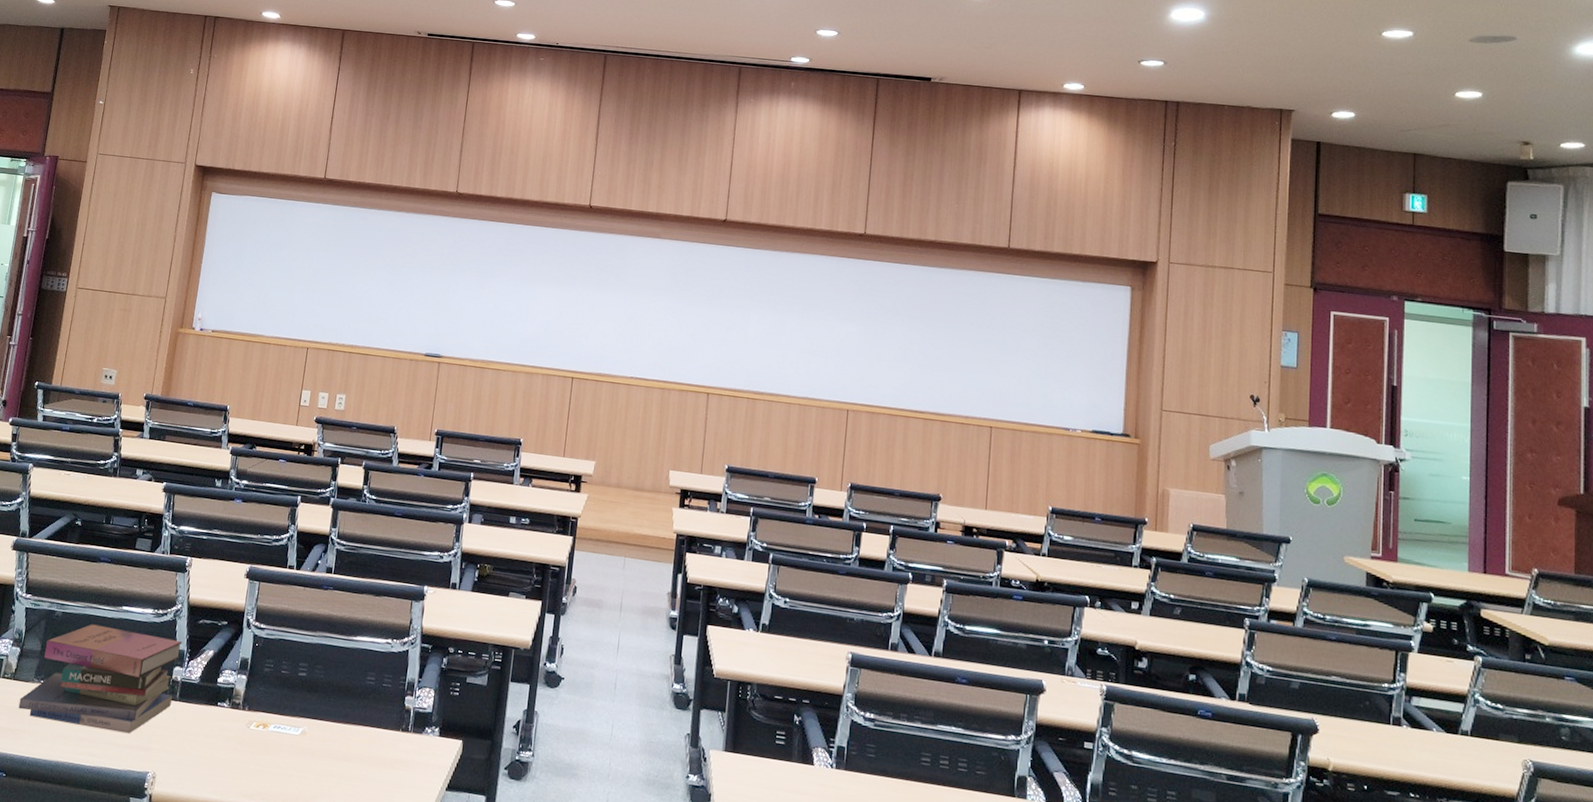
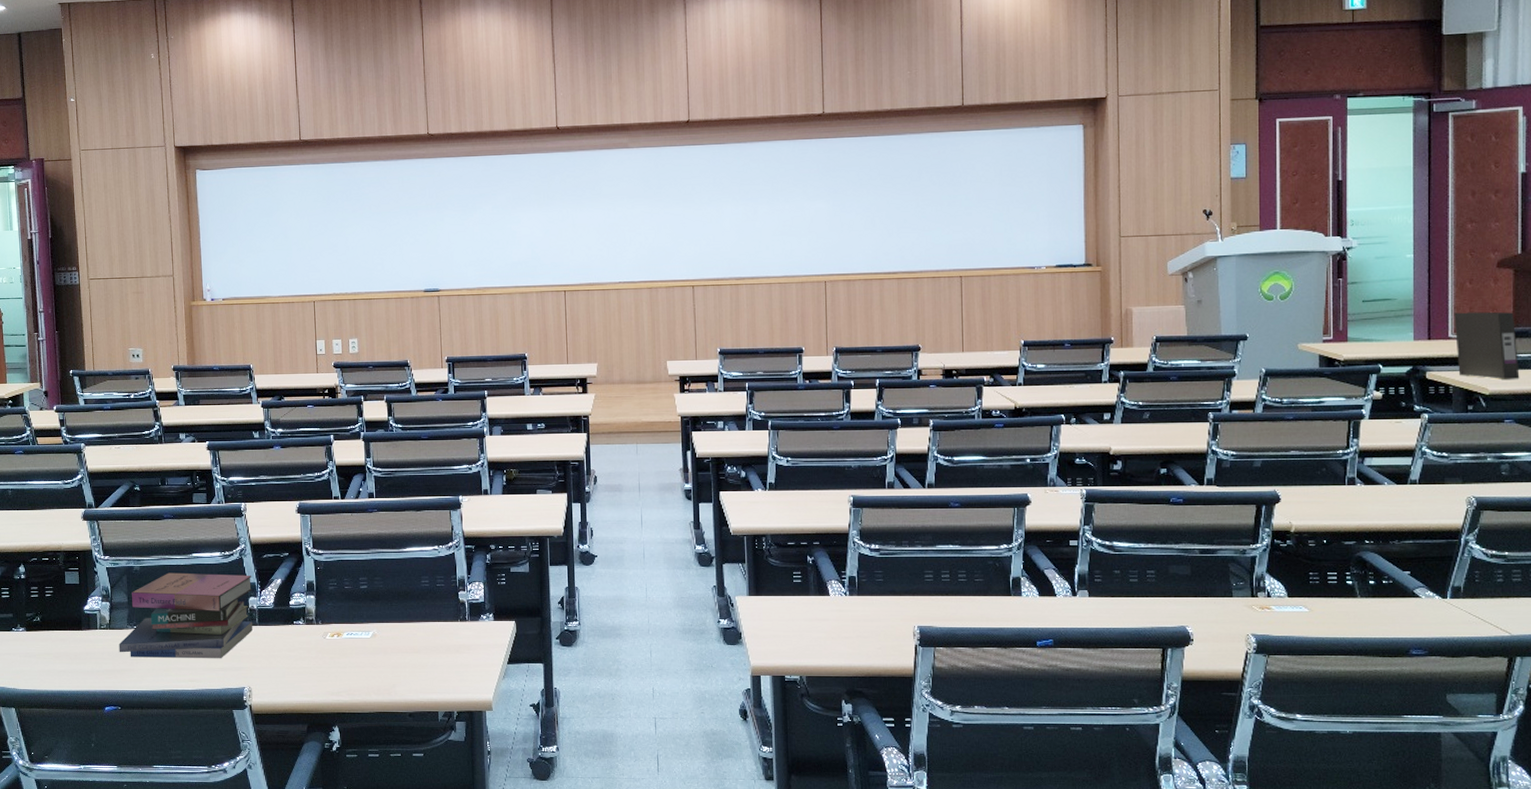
binder: none [1511,547,1582,633] -> present [1454,311,1520,379]

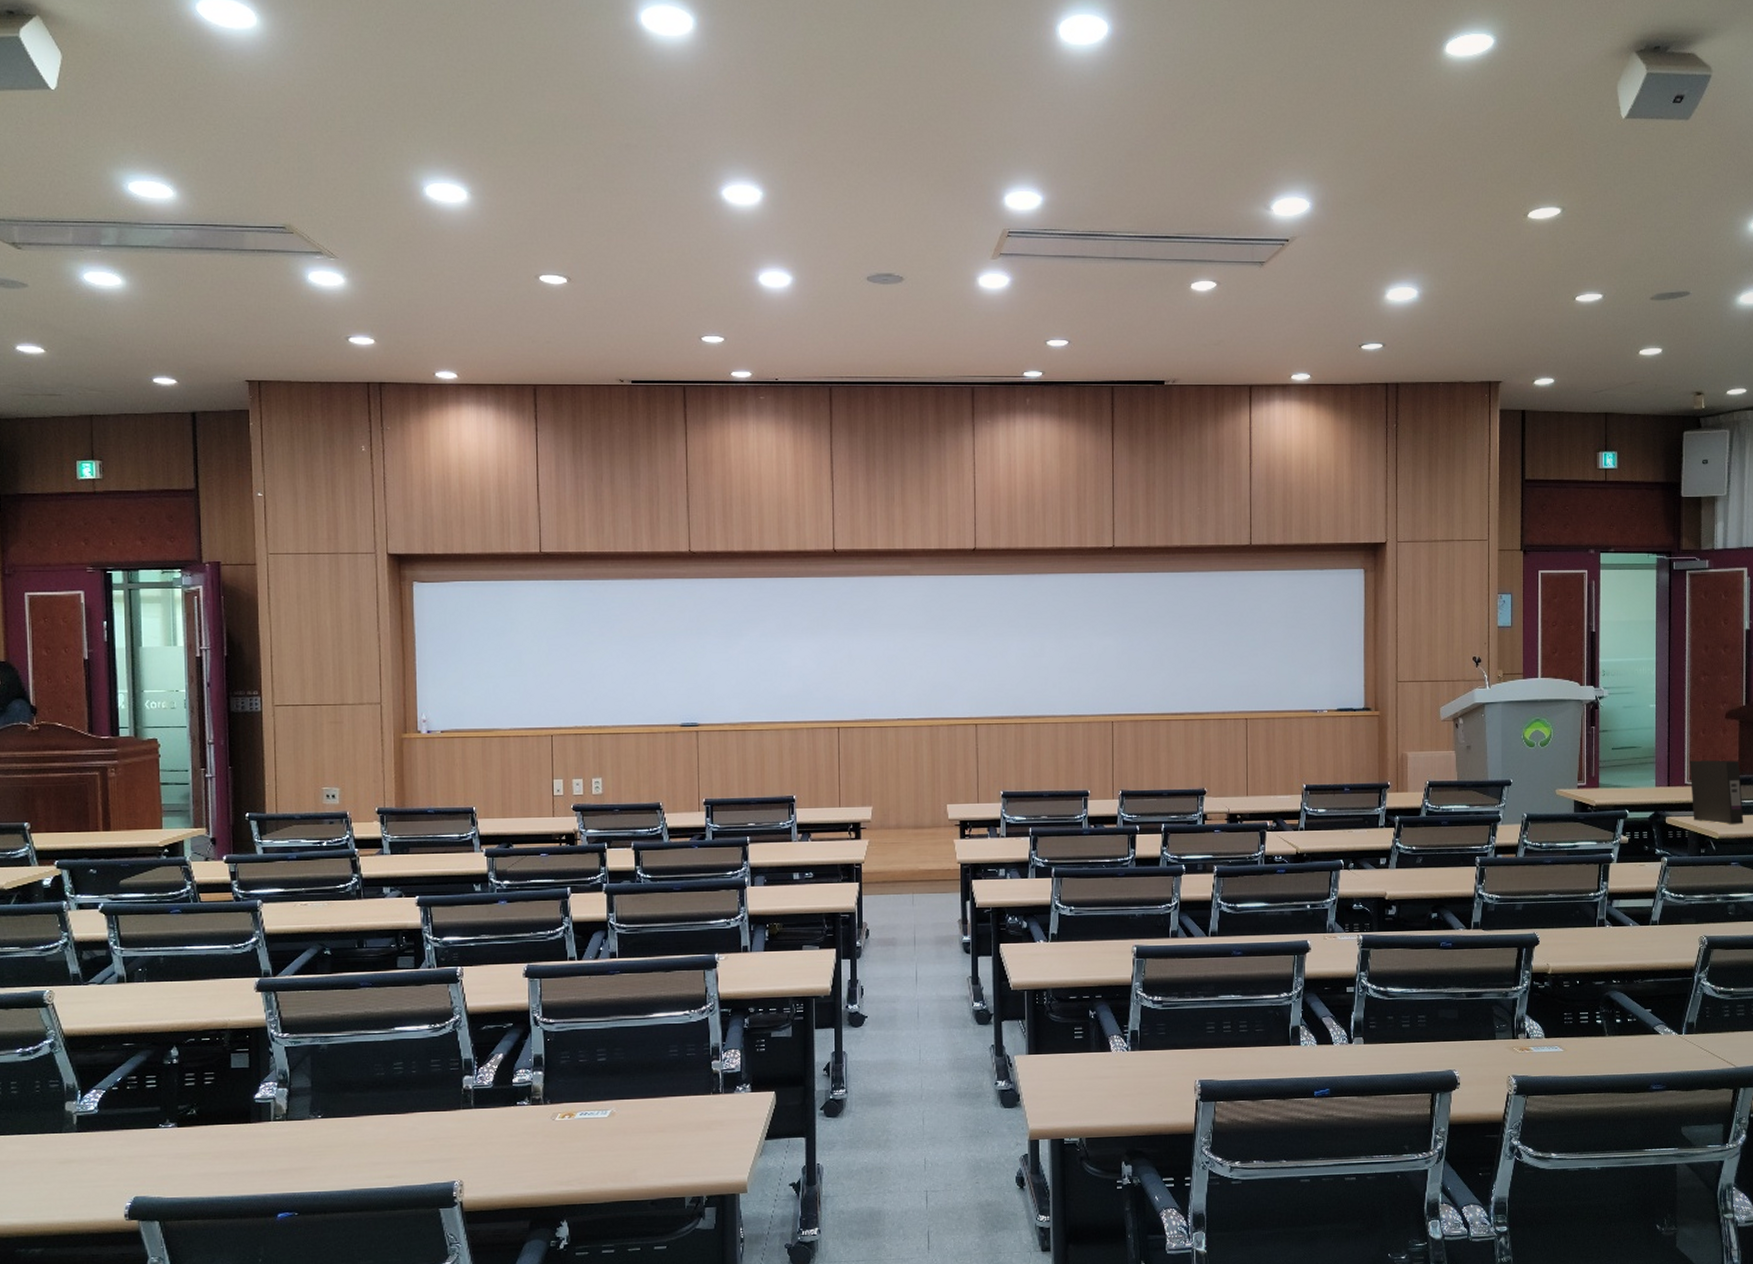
books: present [118,572,253,659] -> none [297,1050,468,1153]

